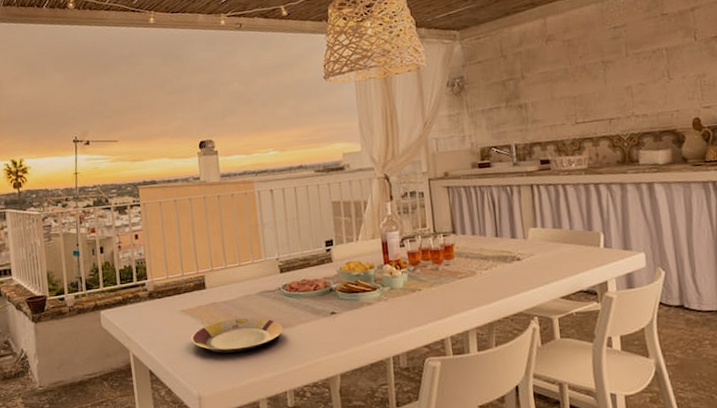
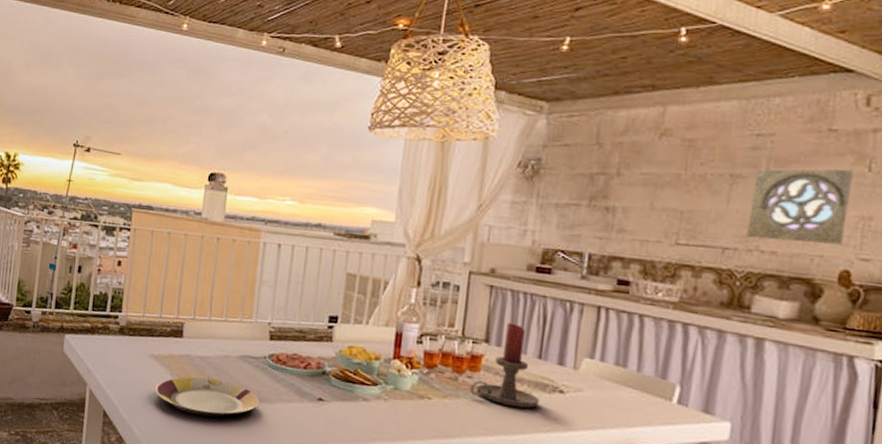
candle holder: none [448,213,505,281] -> present [469,323,540,409]
wall ornament: none [620,41,690,108] -> present [746,169,854,245]

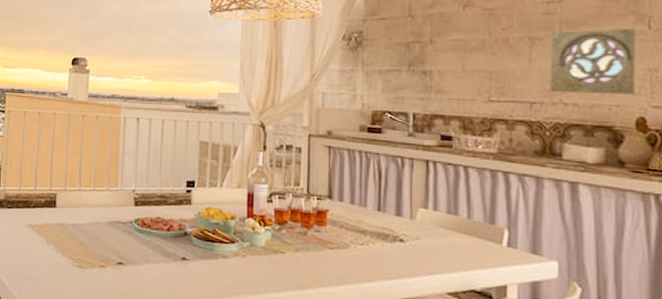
plate: present [154,376,260,418] -> none [33,243,129,281]
candle holder: present [469,323,540,409] -> none [318,179,383,258]

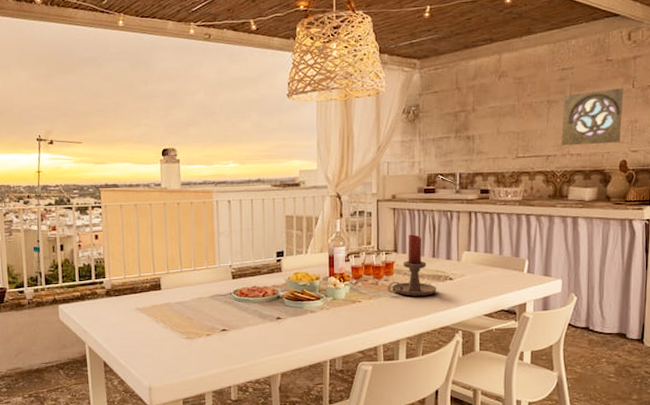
candle holder: none [318,179,383,258] -> present [387,234,437,296]

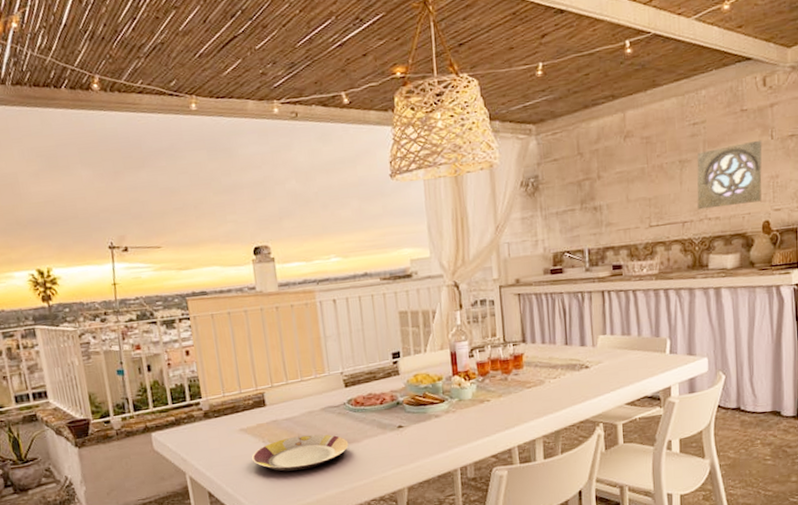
plate: none [144,318,232,349] -> present [251,434,349,471]
candle holder: present [387,234,437,296] -> none [517,321,573,390]

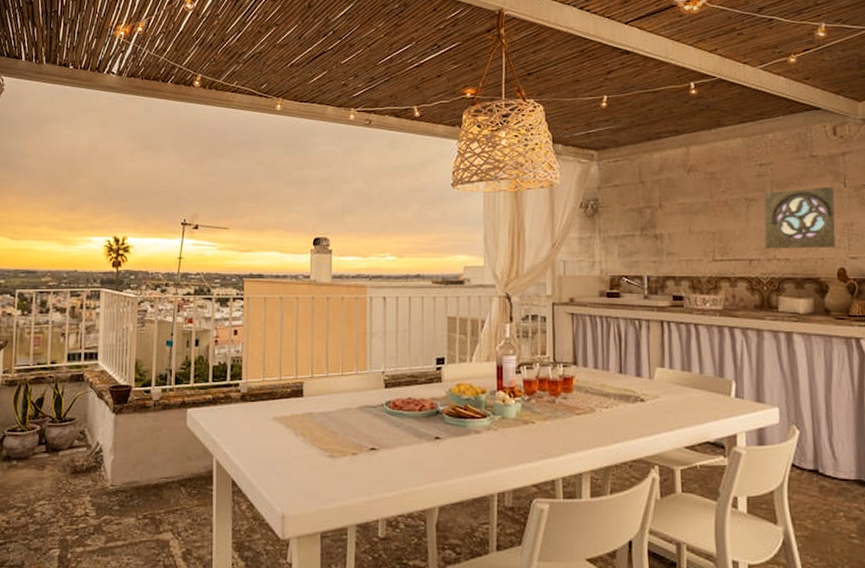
plate: present [251,434,349,471] -> none [281,433,382,470]

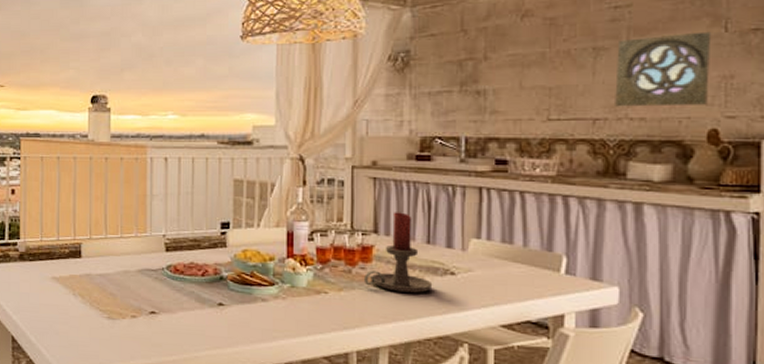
candle holder: none [565,345,626,420] -> present [363,212,433,293]

